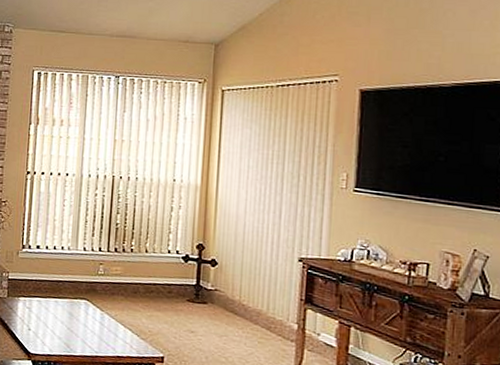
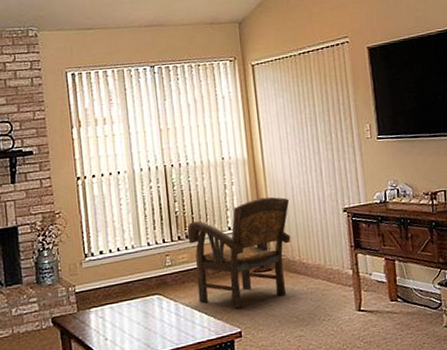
armchair: none [124,227,239,334] -> present [187,196,291,309]

